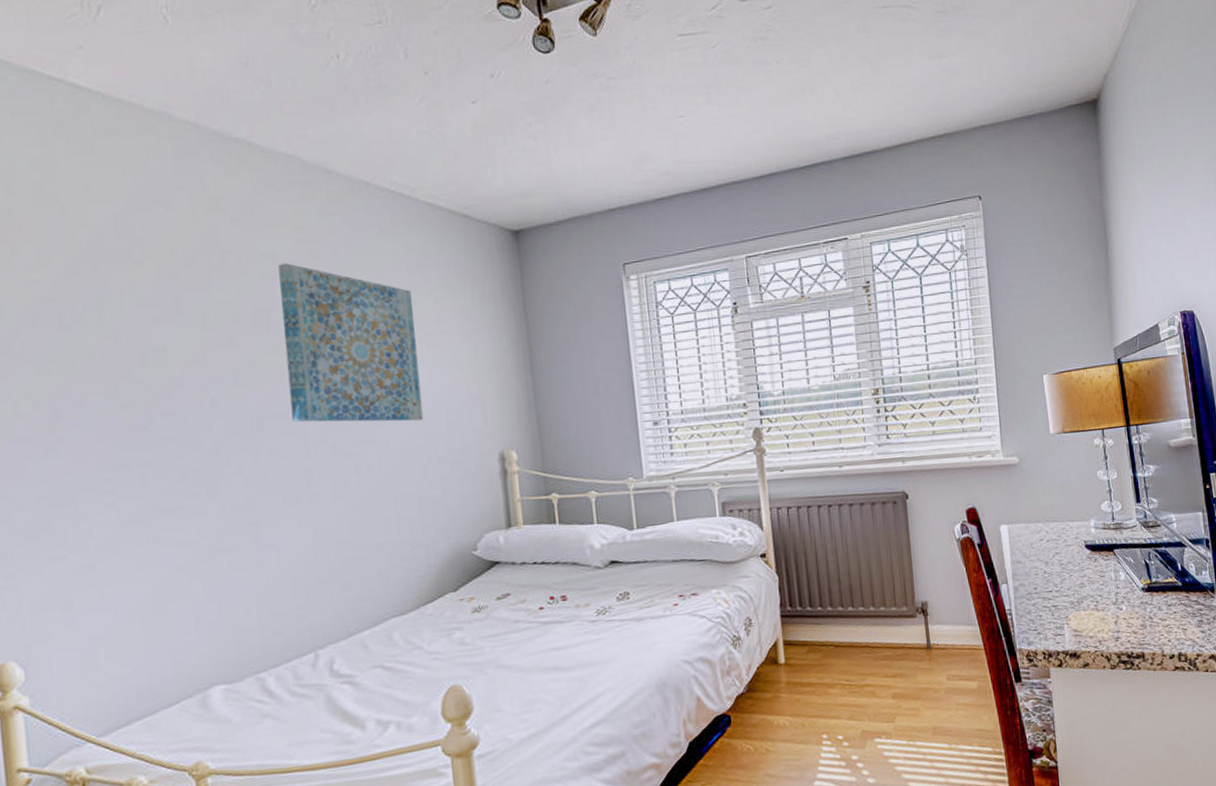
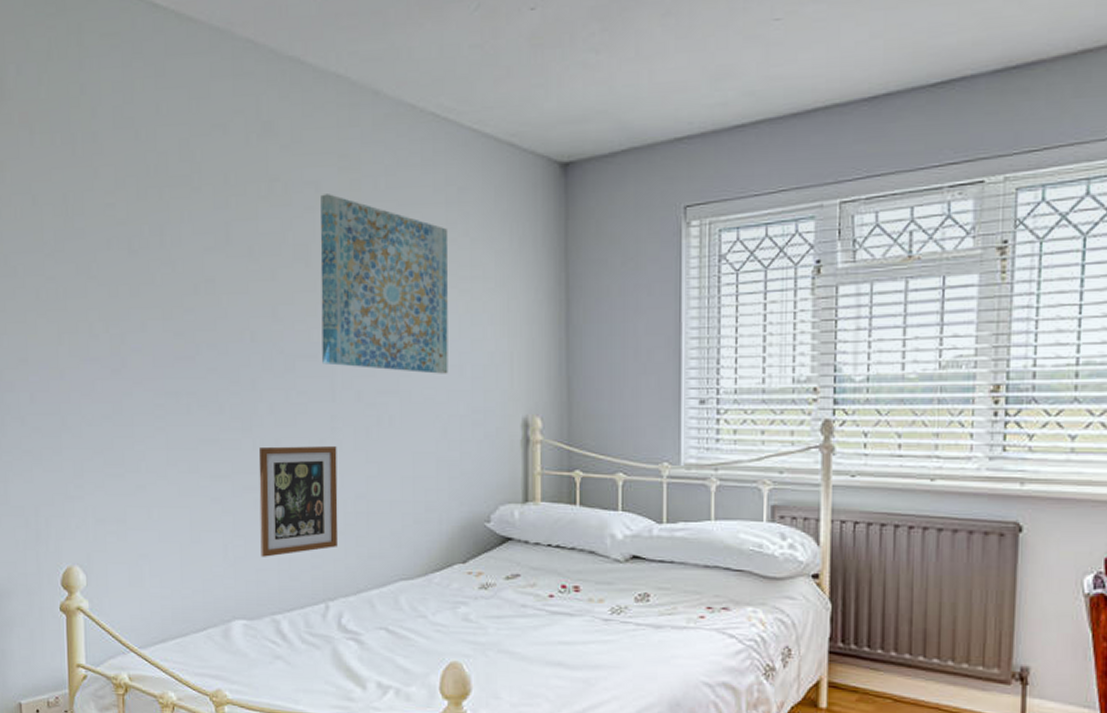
picture frame: none [229,499,323,618] -> present [258,446,338,557]

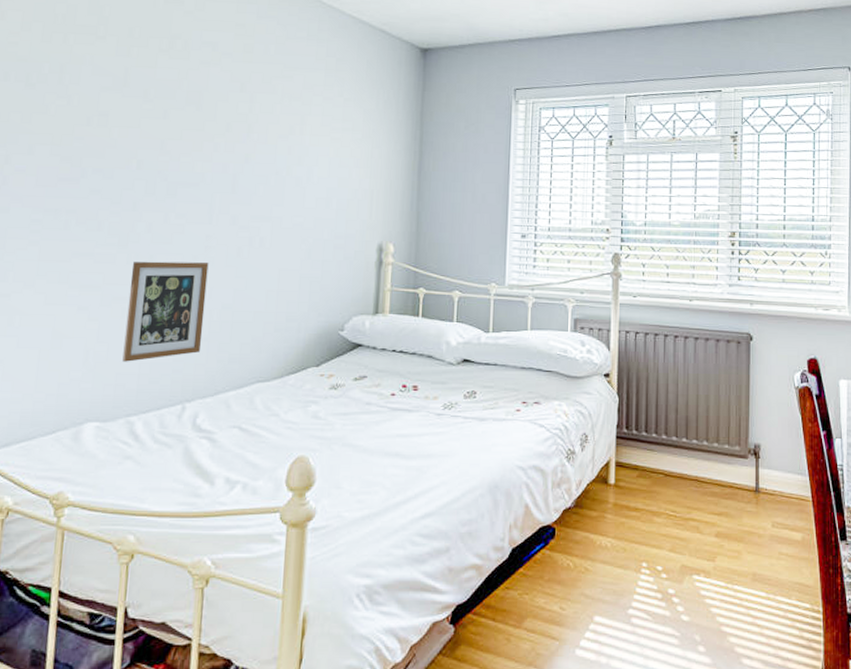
wall art: present [320,194,449,374] -> none [203,53,326,205]

